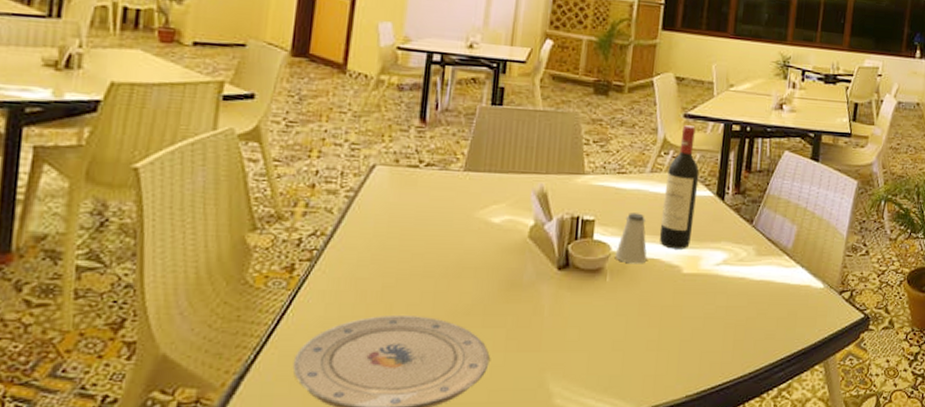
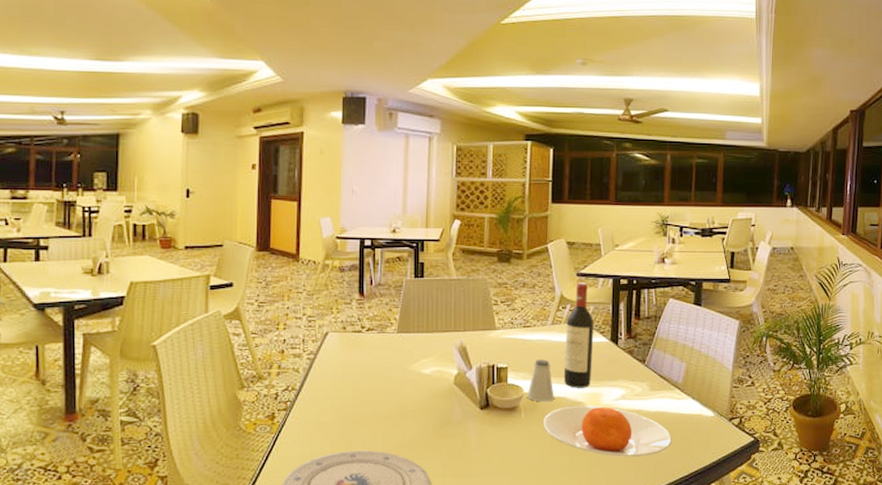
plate: none [630,269,776,332] -> present [542,405,672,457]

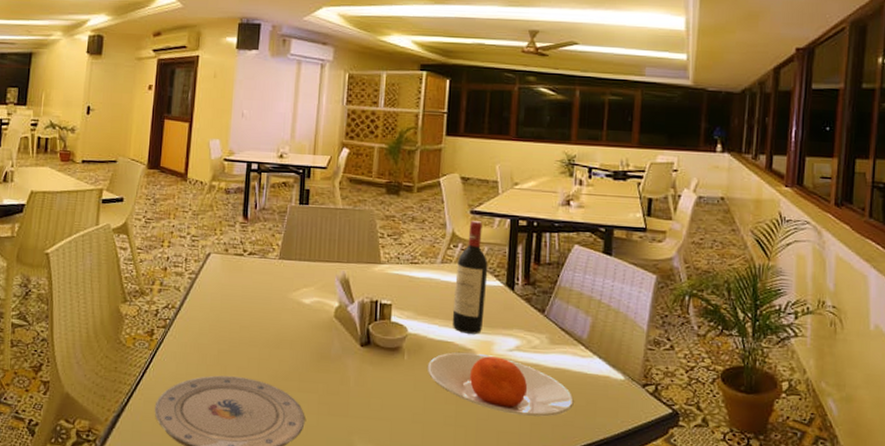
saltshaker: present [527,359,555,402] -> none [411,299,442,346]

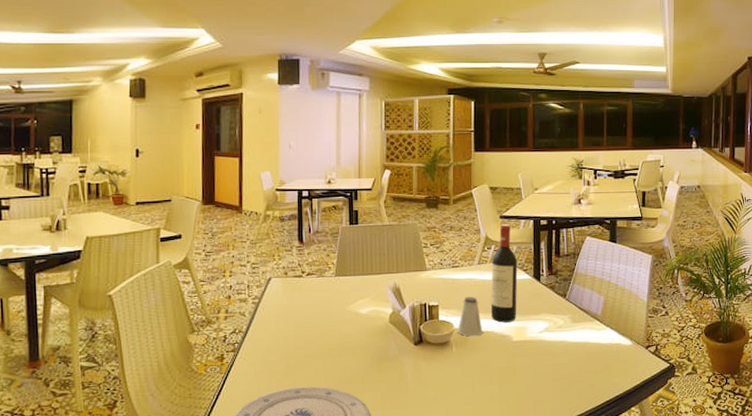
saltshaker: none [411,299,442,346] -> present [457,297,483,337]
plate: present [427,352,574,417] -> none [472,338,593,386]

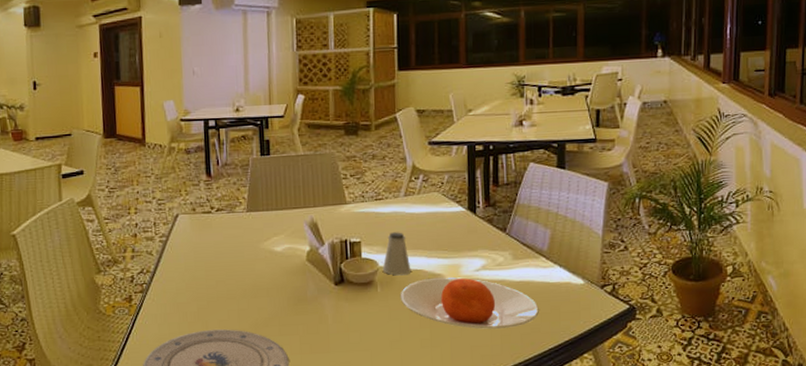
plate: none [472,338,593,386] -> present [400,277,539,329]
wine bottle: present [490,224,518,323] -> none [419,151,450,260]

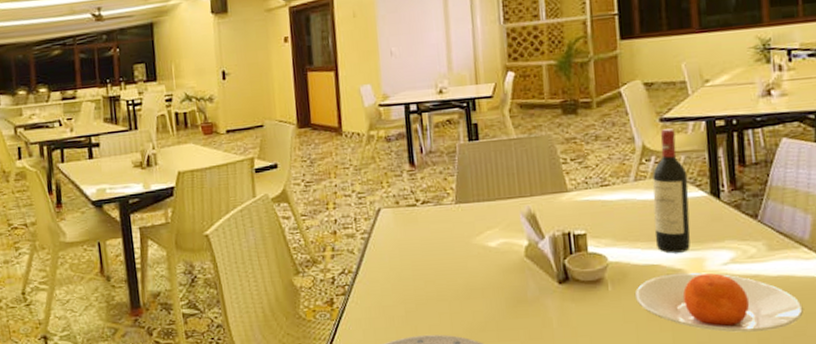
saltshaker: present [382,232,411,276] -> none [612,222,647,272]
wine bottle: none [419,151,450,260] -> present [652,128,691,253]

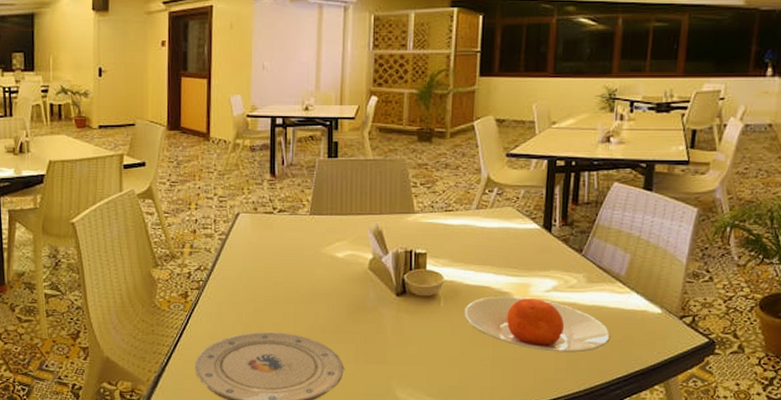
wine bottle: present [652,128,691,253] -> none [488,164,525,278]

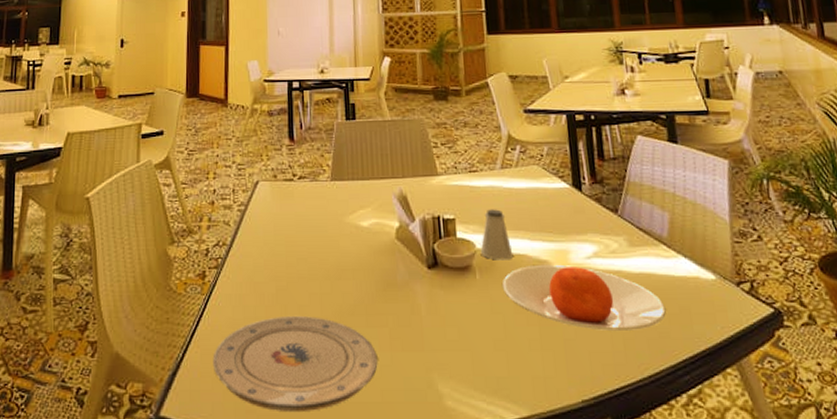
saltshaker: none [447,246,478,291] -> present [480,209,513,260]

